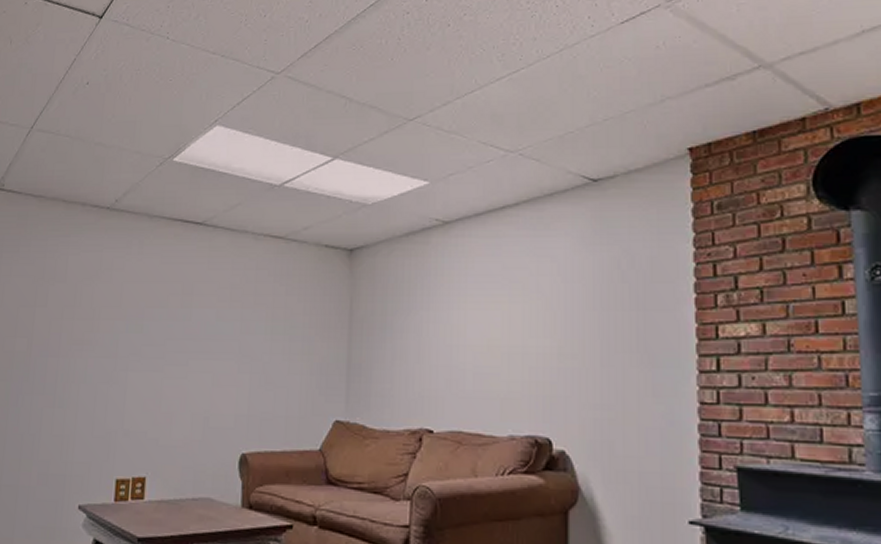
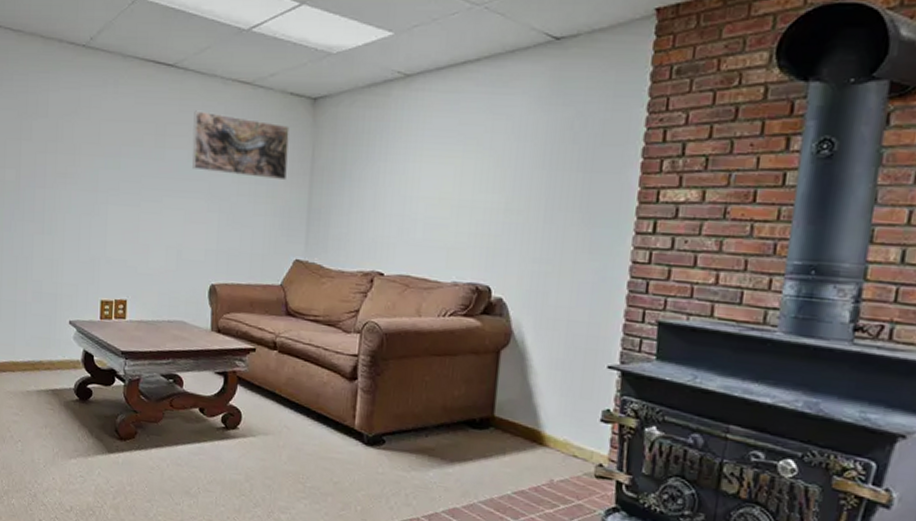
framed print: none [221,267,325,336] -> present [192,110,290,181]

